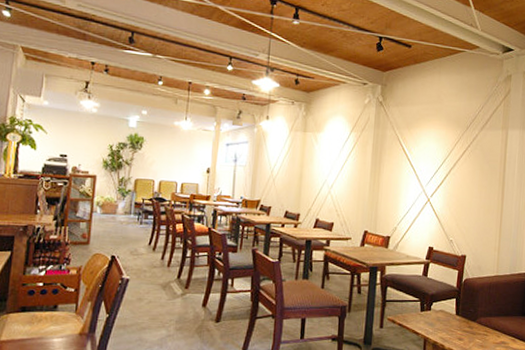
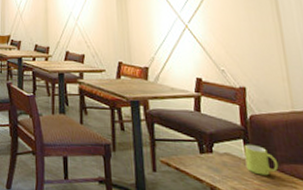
mug: none [454,302,478,327] -> present [243,144,279,176]

